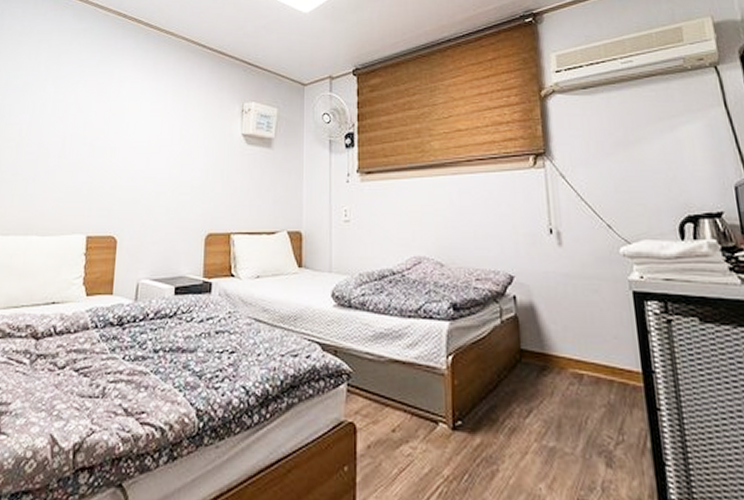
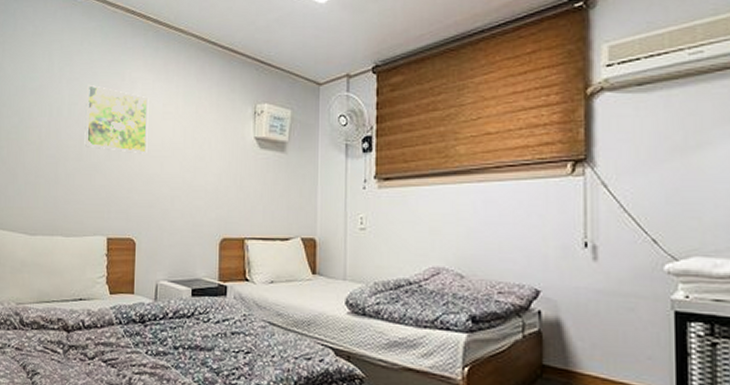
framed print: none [67,82,137,151] -> present [84,84,149,154]

